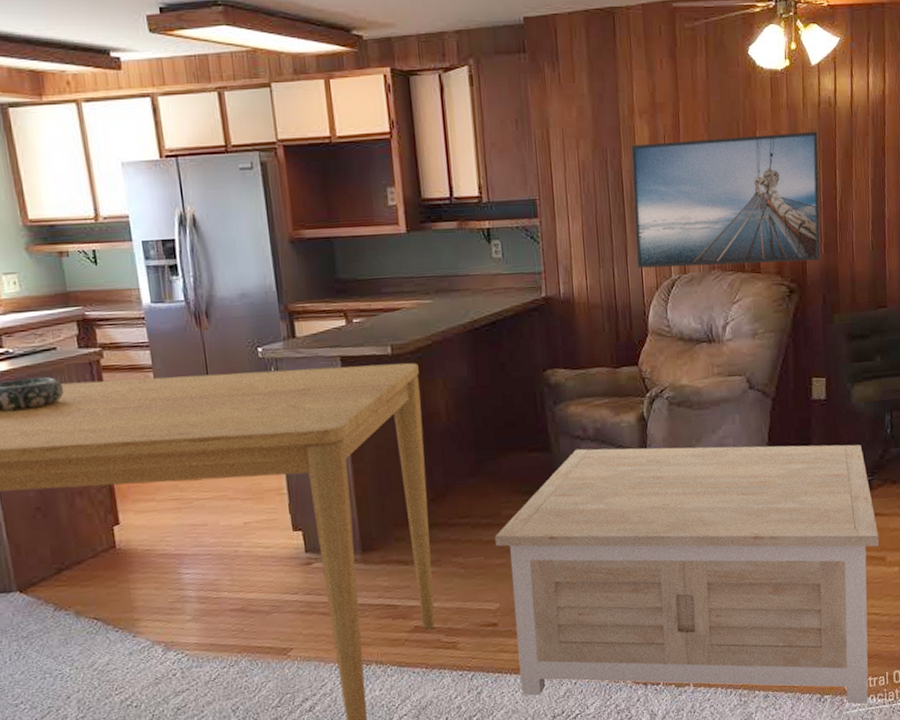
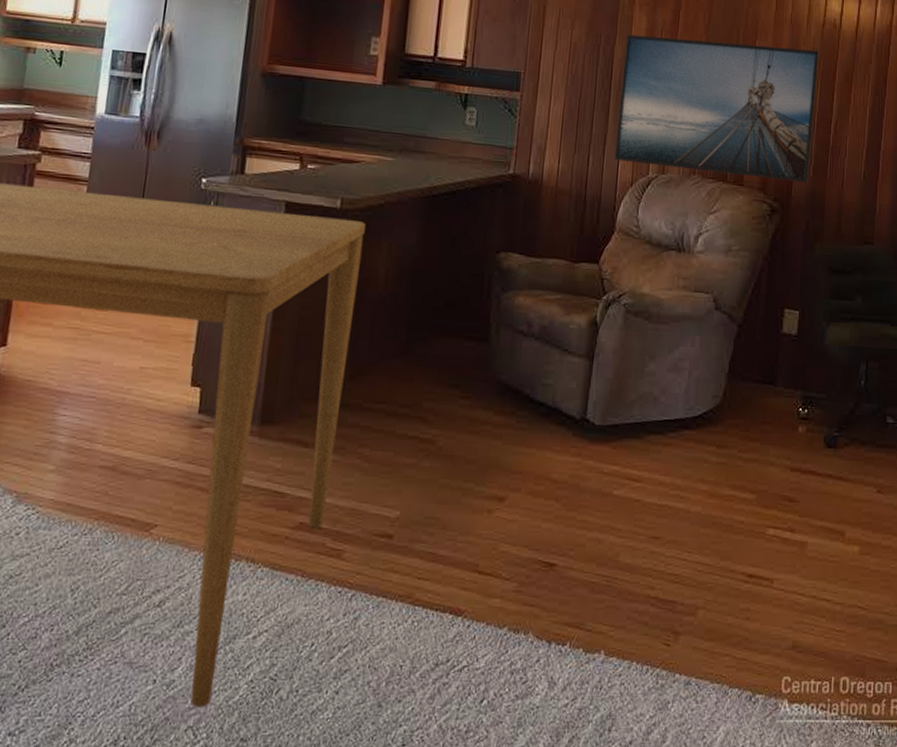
coffee table: present [494,444,879,705] -> none [405,345,840,714]

